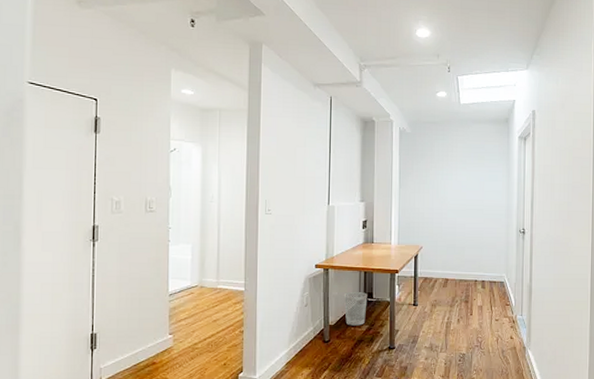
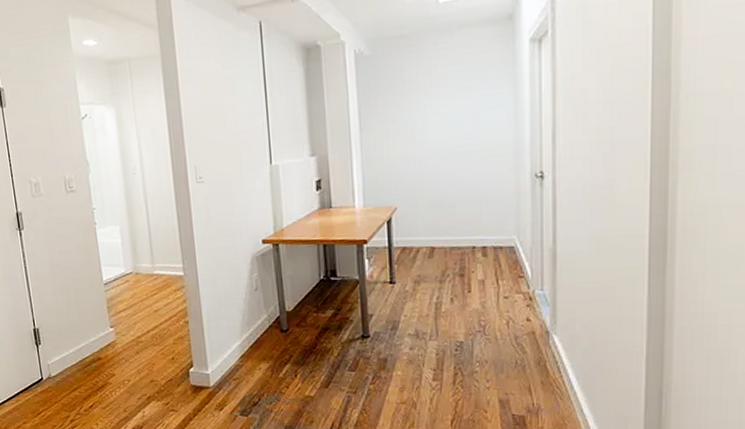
wastebasket: present [343,291,367,326] -> none [300,269,330,311]

